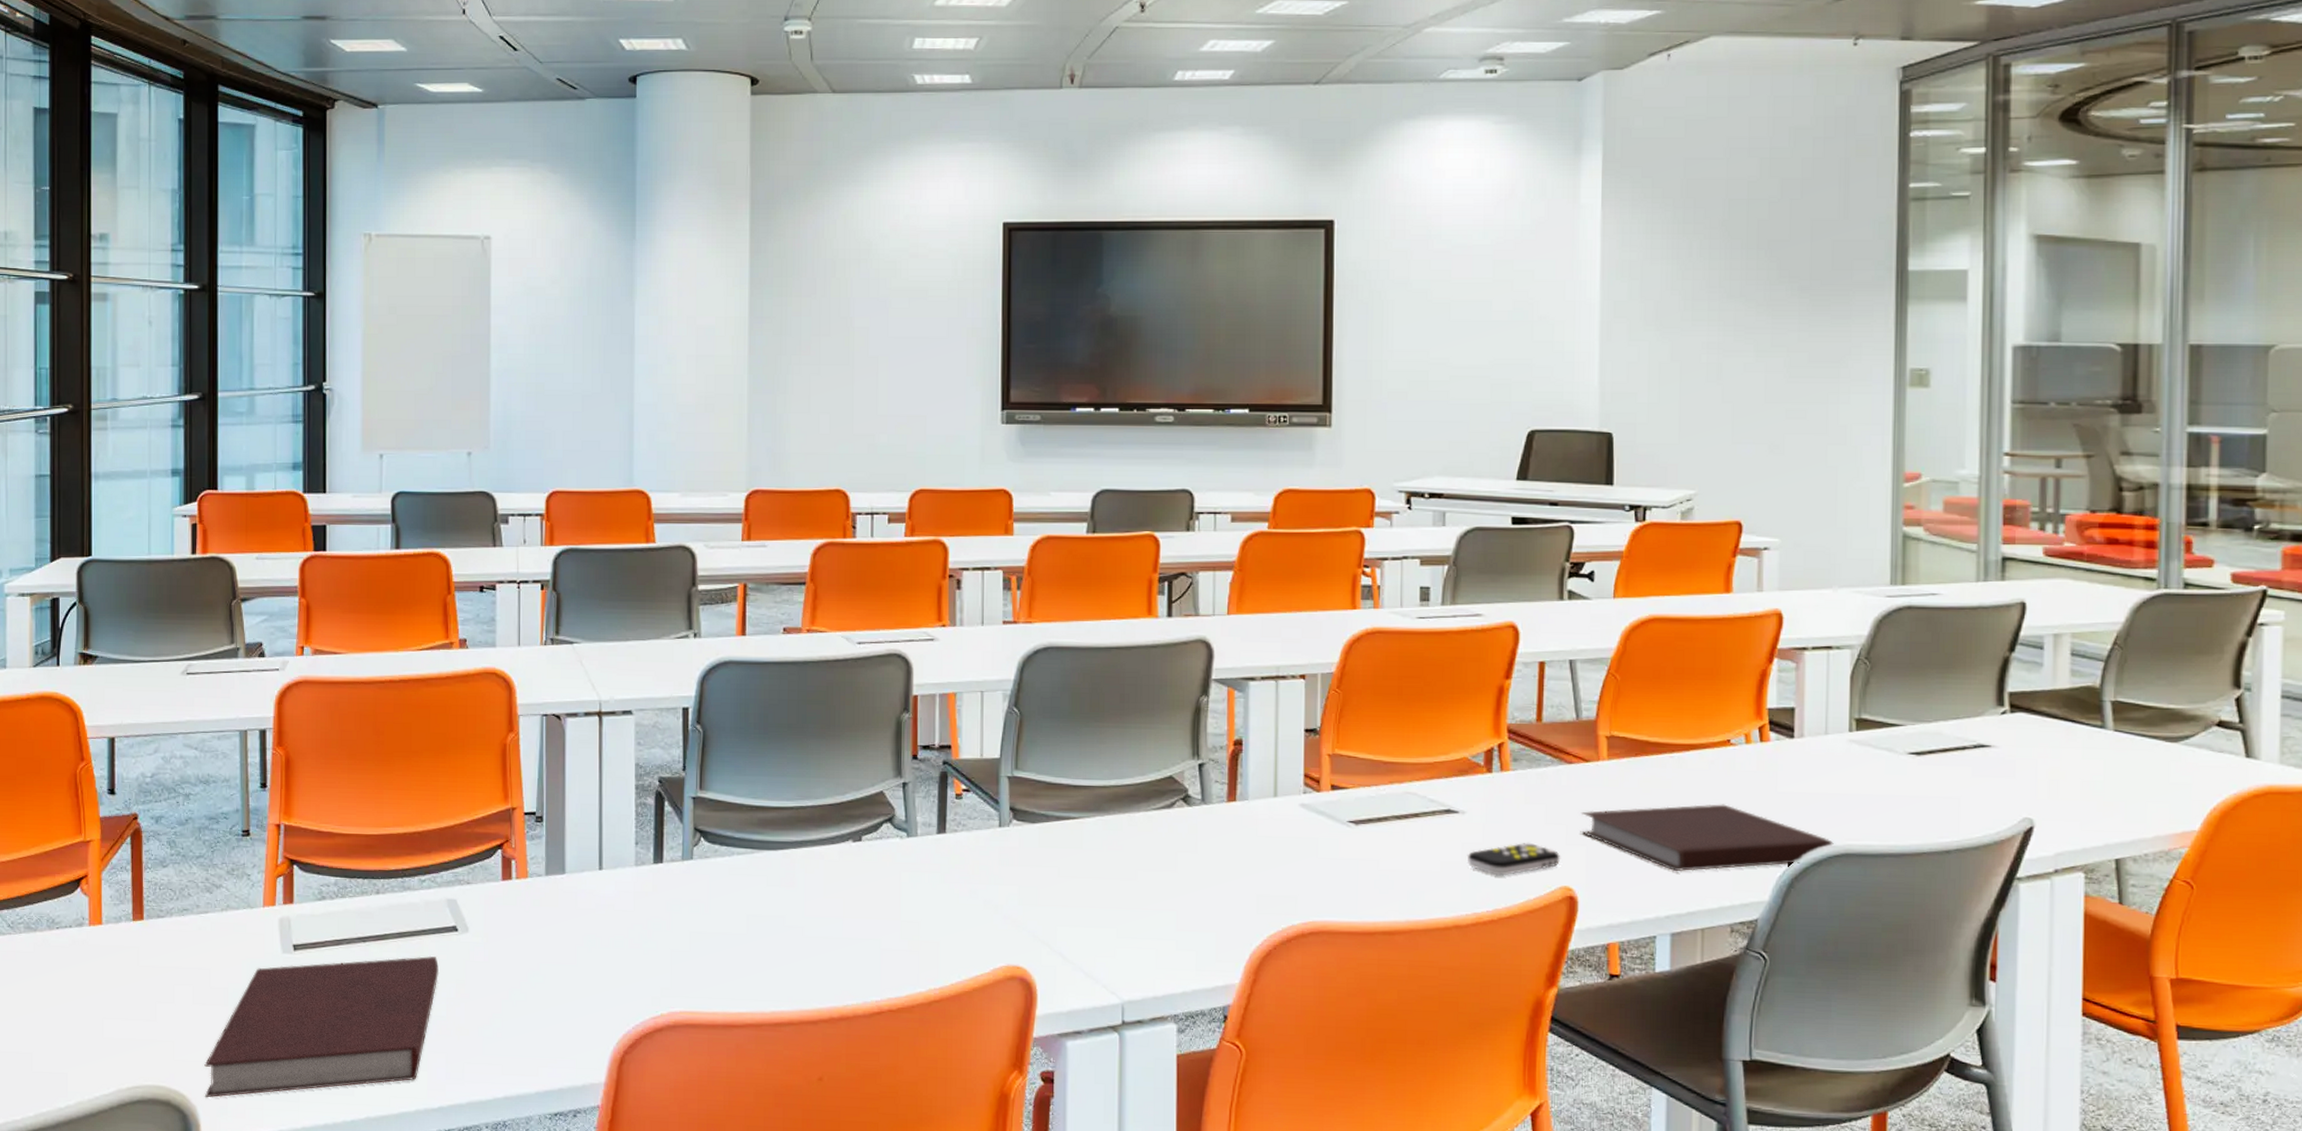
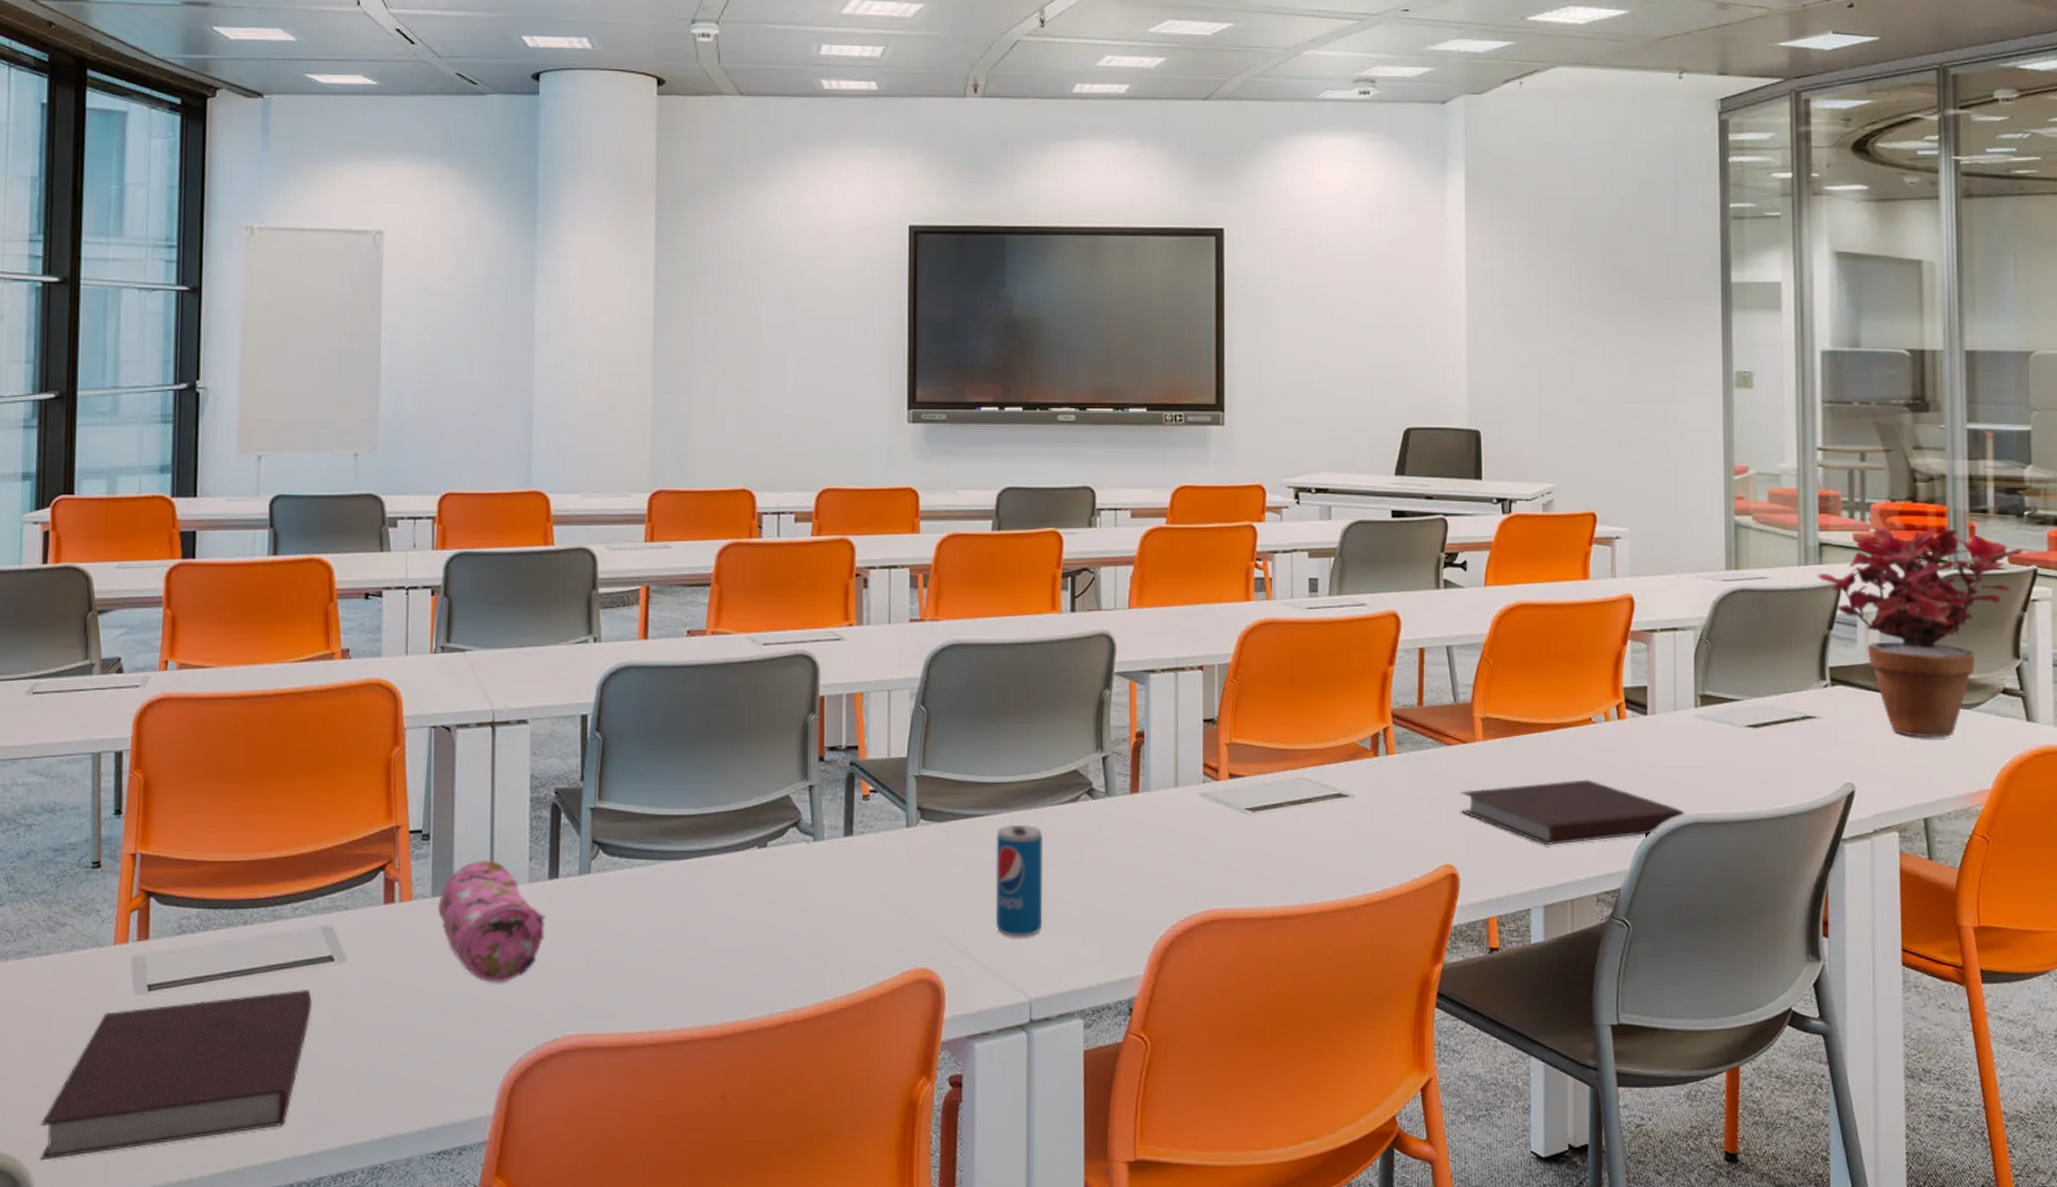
pencil case: none [550,842,651,959] -> present [437,859,546,983]
beverage can: none [1088,828,1136,940] -> present [995,824,1042,937]
remote control: present [1467,842,1561,876] -> none [1357,822,1443,857]
potted plant: none [1998,540,2252,773] -> present [1817,527,2024,738]

